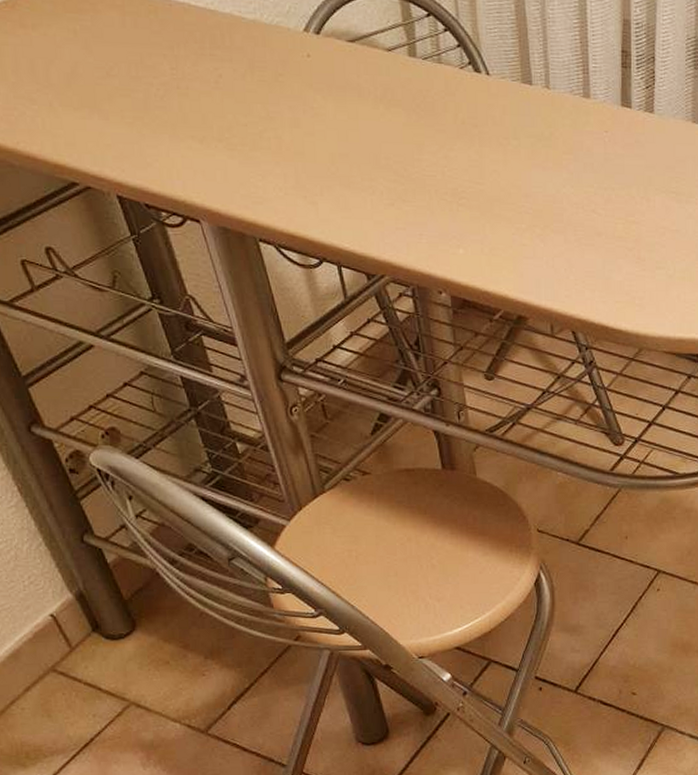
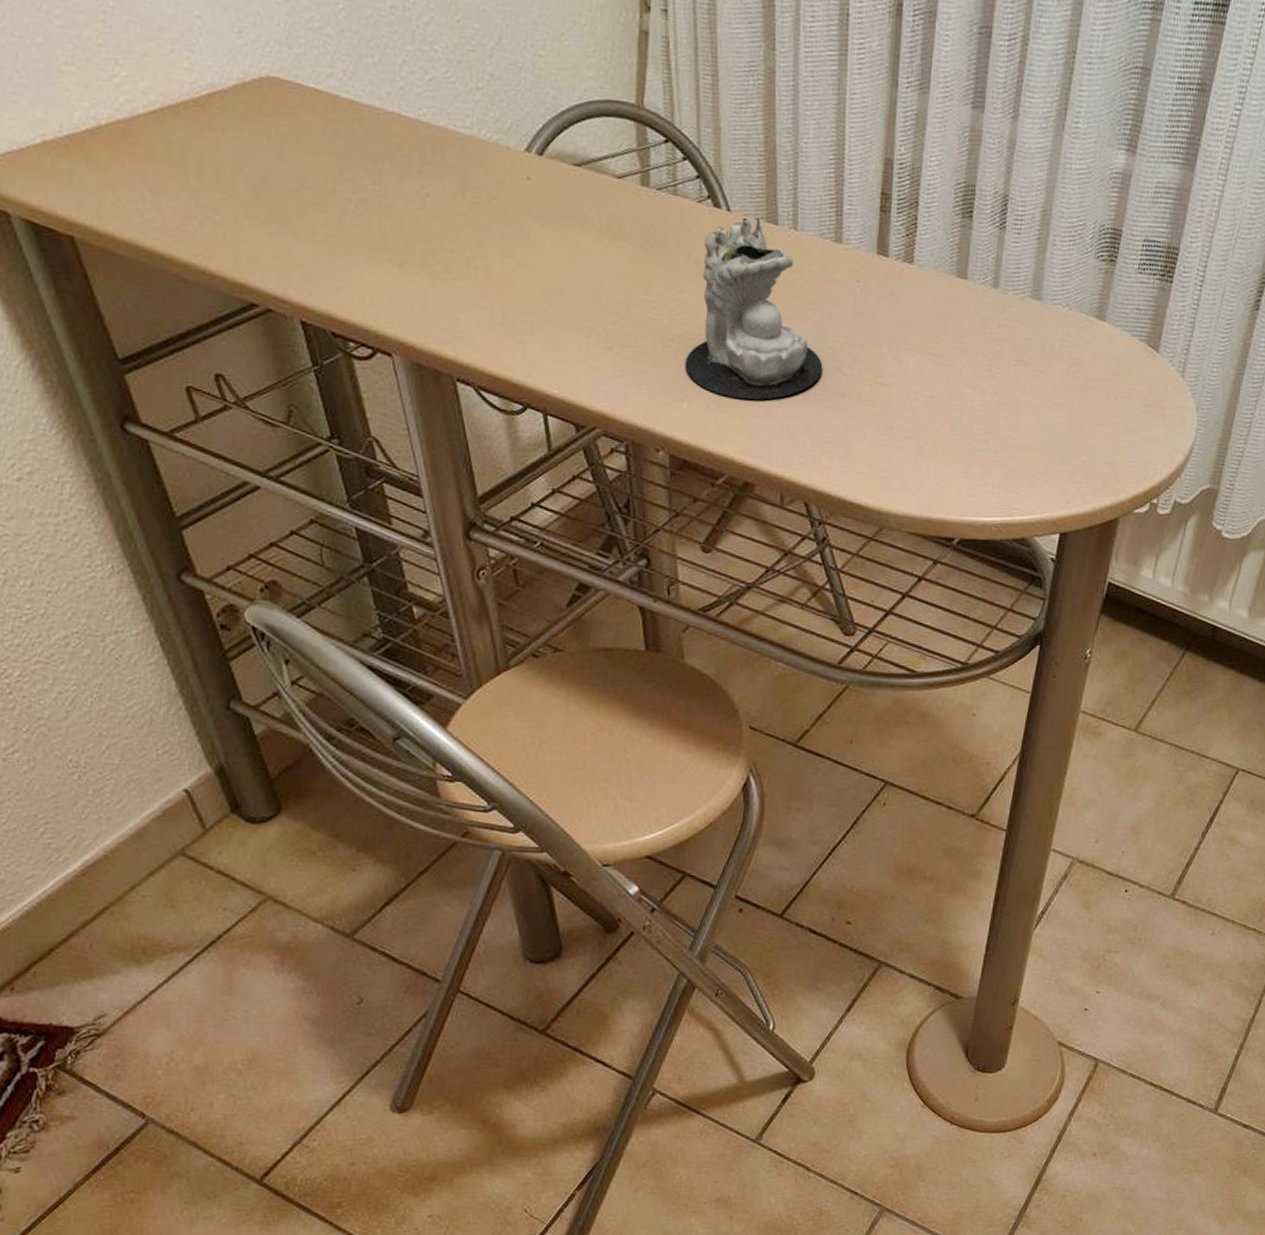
candle: none [459,78,580,242] -> present [685,217,823,400]

